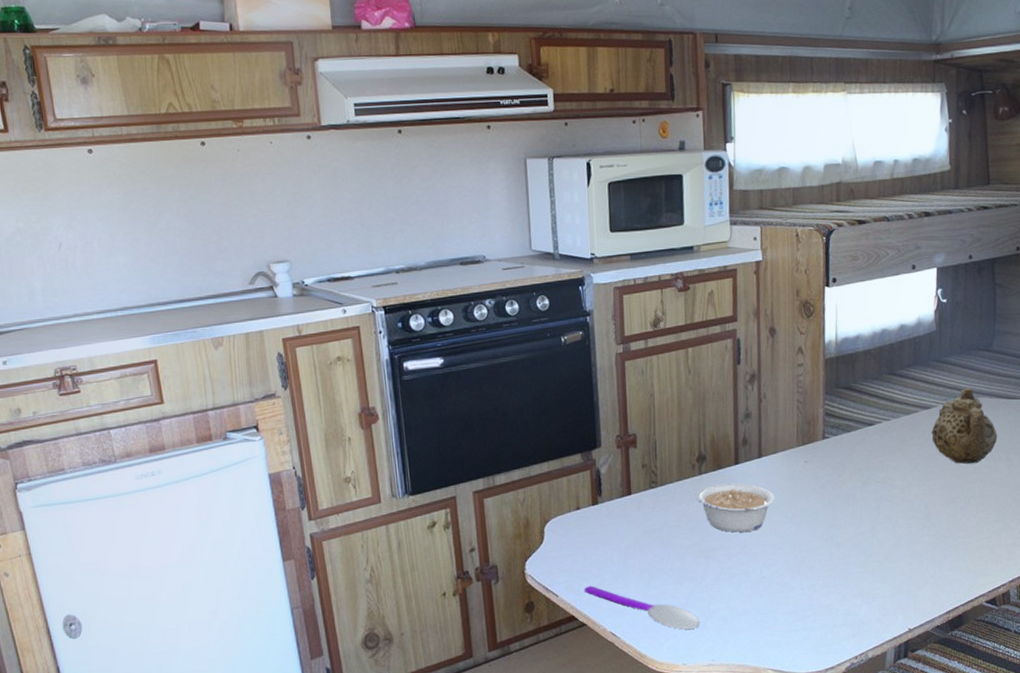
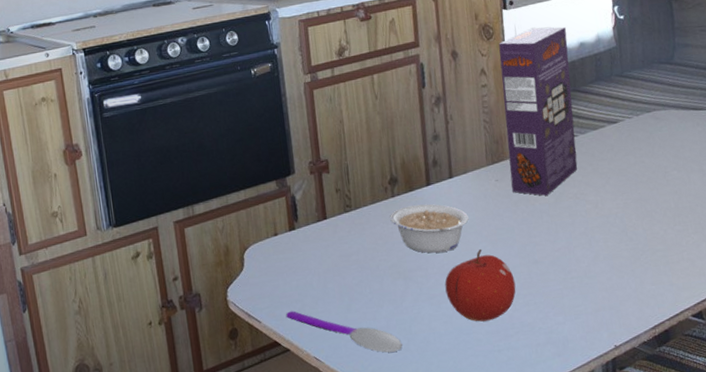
fruit: none [746,529,817,602] -> present [445,248,516,322]
cereal box: none [818,307,888,479] -> present [498,26,578,196]
teapot: present [931,387,998,464] -> none [620,100,688,177]

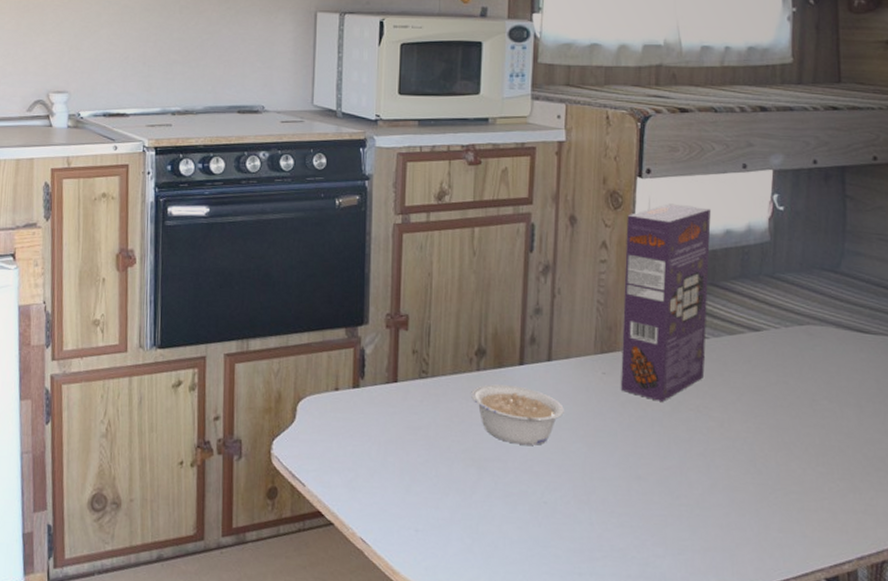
spoon: present [286,311,403,353] -> none [335,479,465,550]
fruit: present [445,248,516,322] -> none [525,449,610,536]

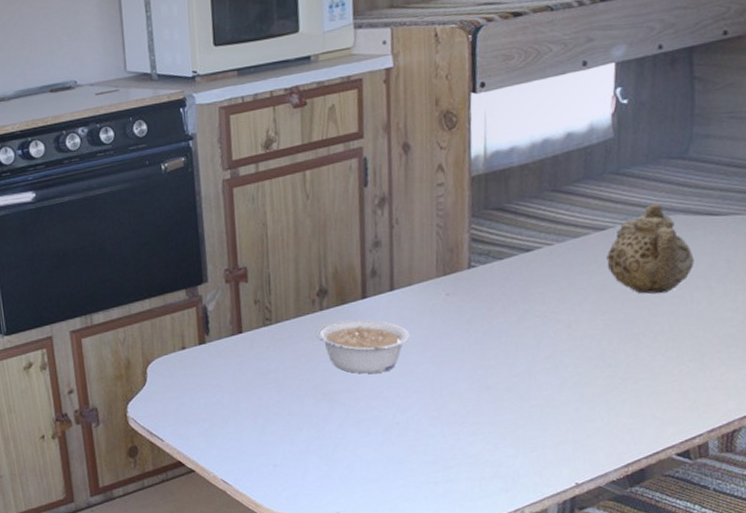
cereal box: present [621,203,711,402] -> none [462,113,551,313]
teapot: none [760,312,845,405] -> present [606,203,695,294]

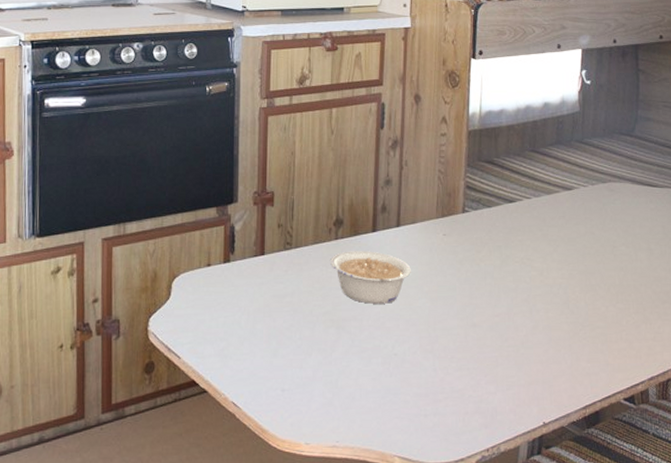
teapot: present [606,203,695,294] -> none [572,171,639,251]

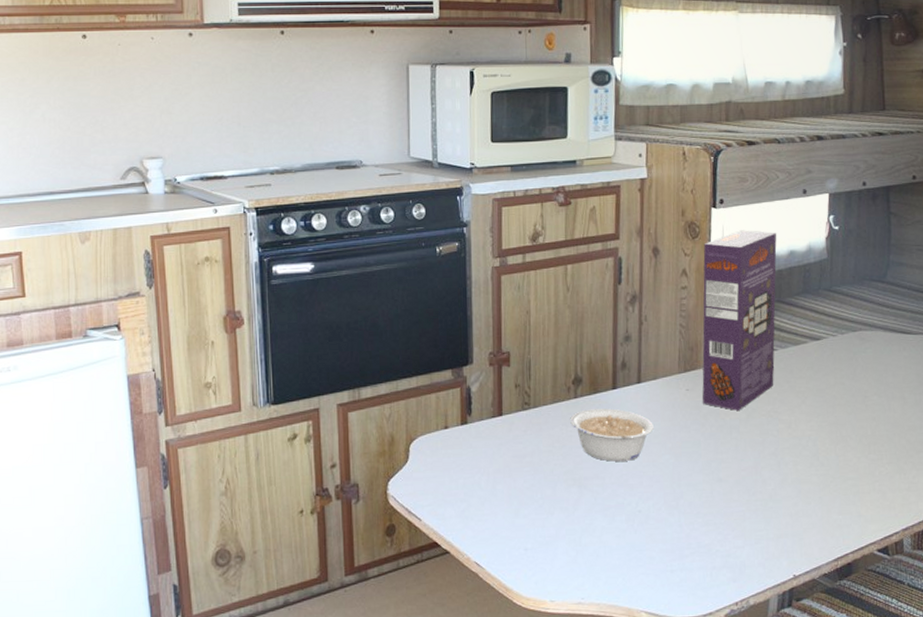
cereal box: none [459,81,532,256] -> present [702,230,777,410]

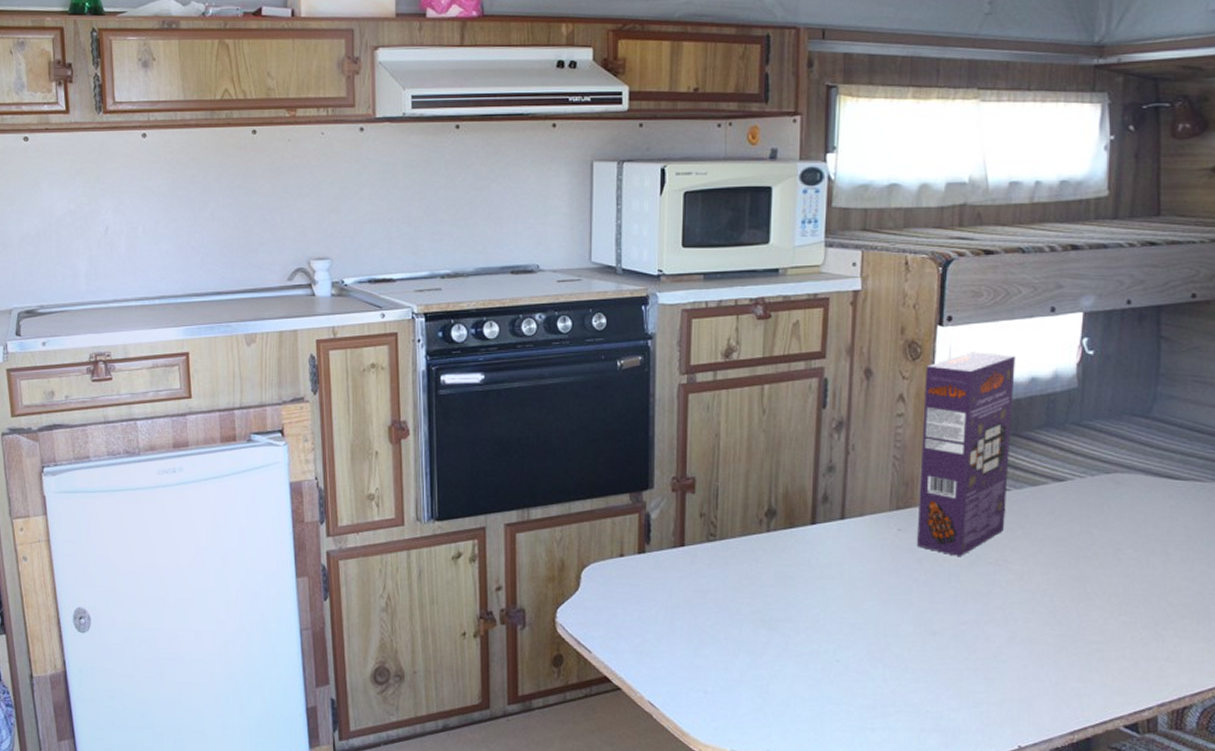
legume: present [570,408,654,462] -> none [761,545,857,605]

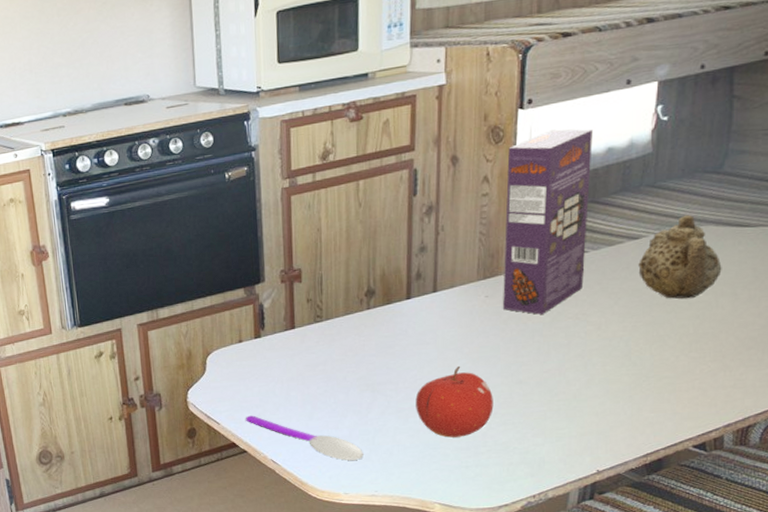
spoon: none [622,645,755,710] -> present [246,415,363,461]
fruit: none [817,607,904,693] -> present [415,365,494,438]
teapot: none [1064,459,1152,554] -> present [638,214,722,299]

